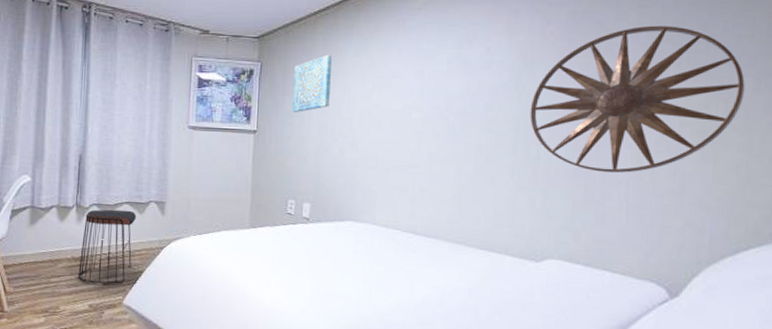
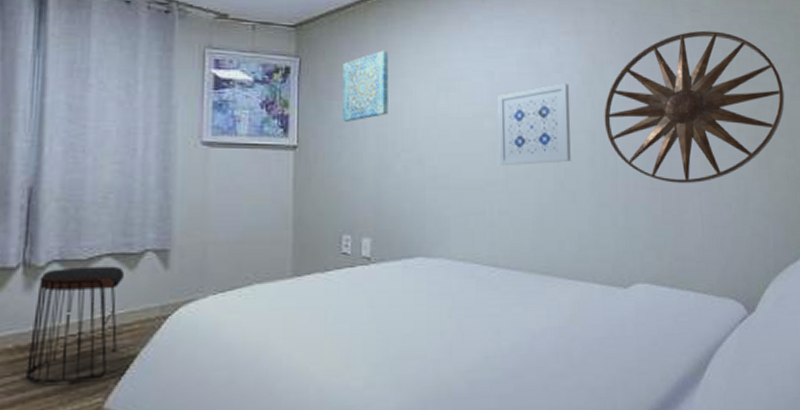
wall art: none [424,80,497,151] -> present [498,84,571,165]

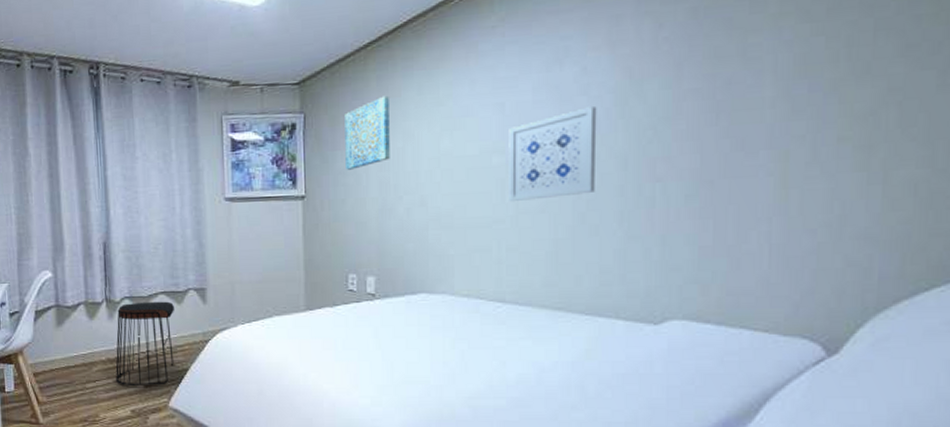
wall art: present [604,30,785,183] -> none [641,13,926,209]

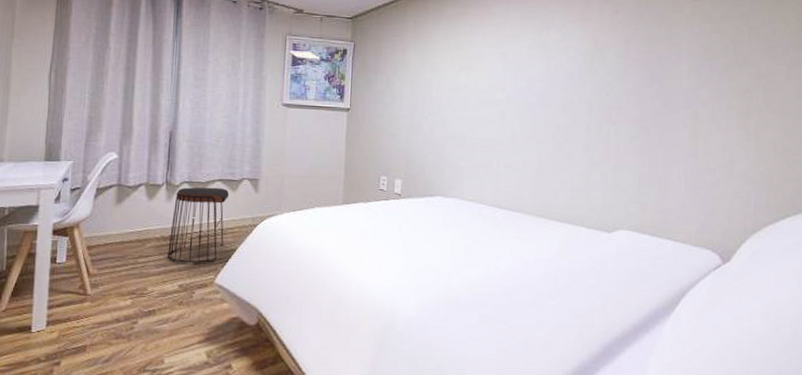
wall art: present [344,95,390,170] -> none [384,36,422,91]
wall art: present [509,107,597,201] -> none [507,64,572,129]

